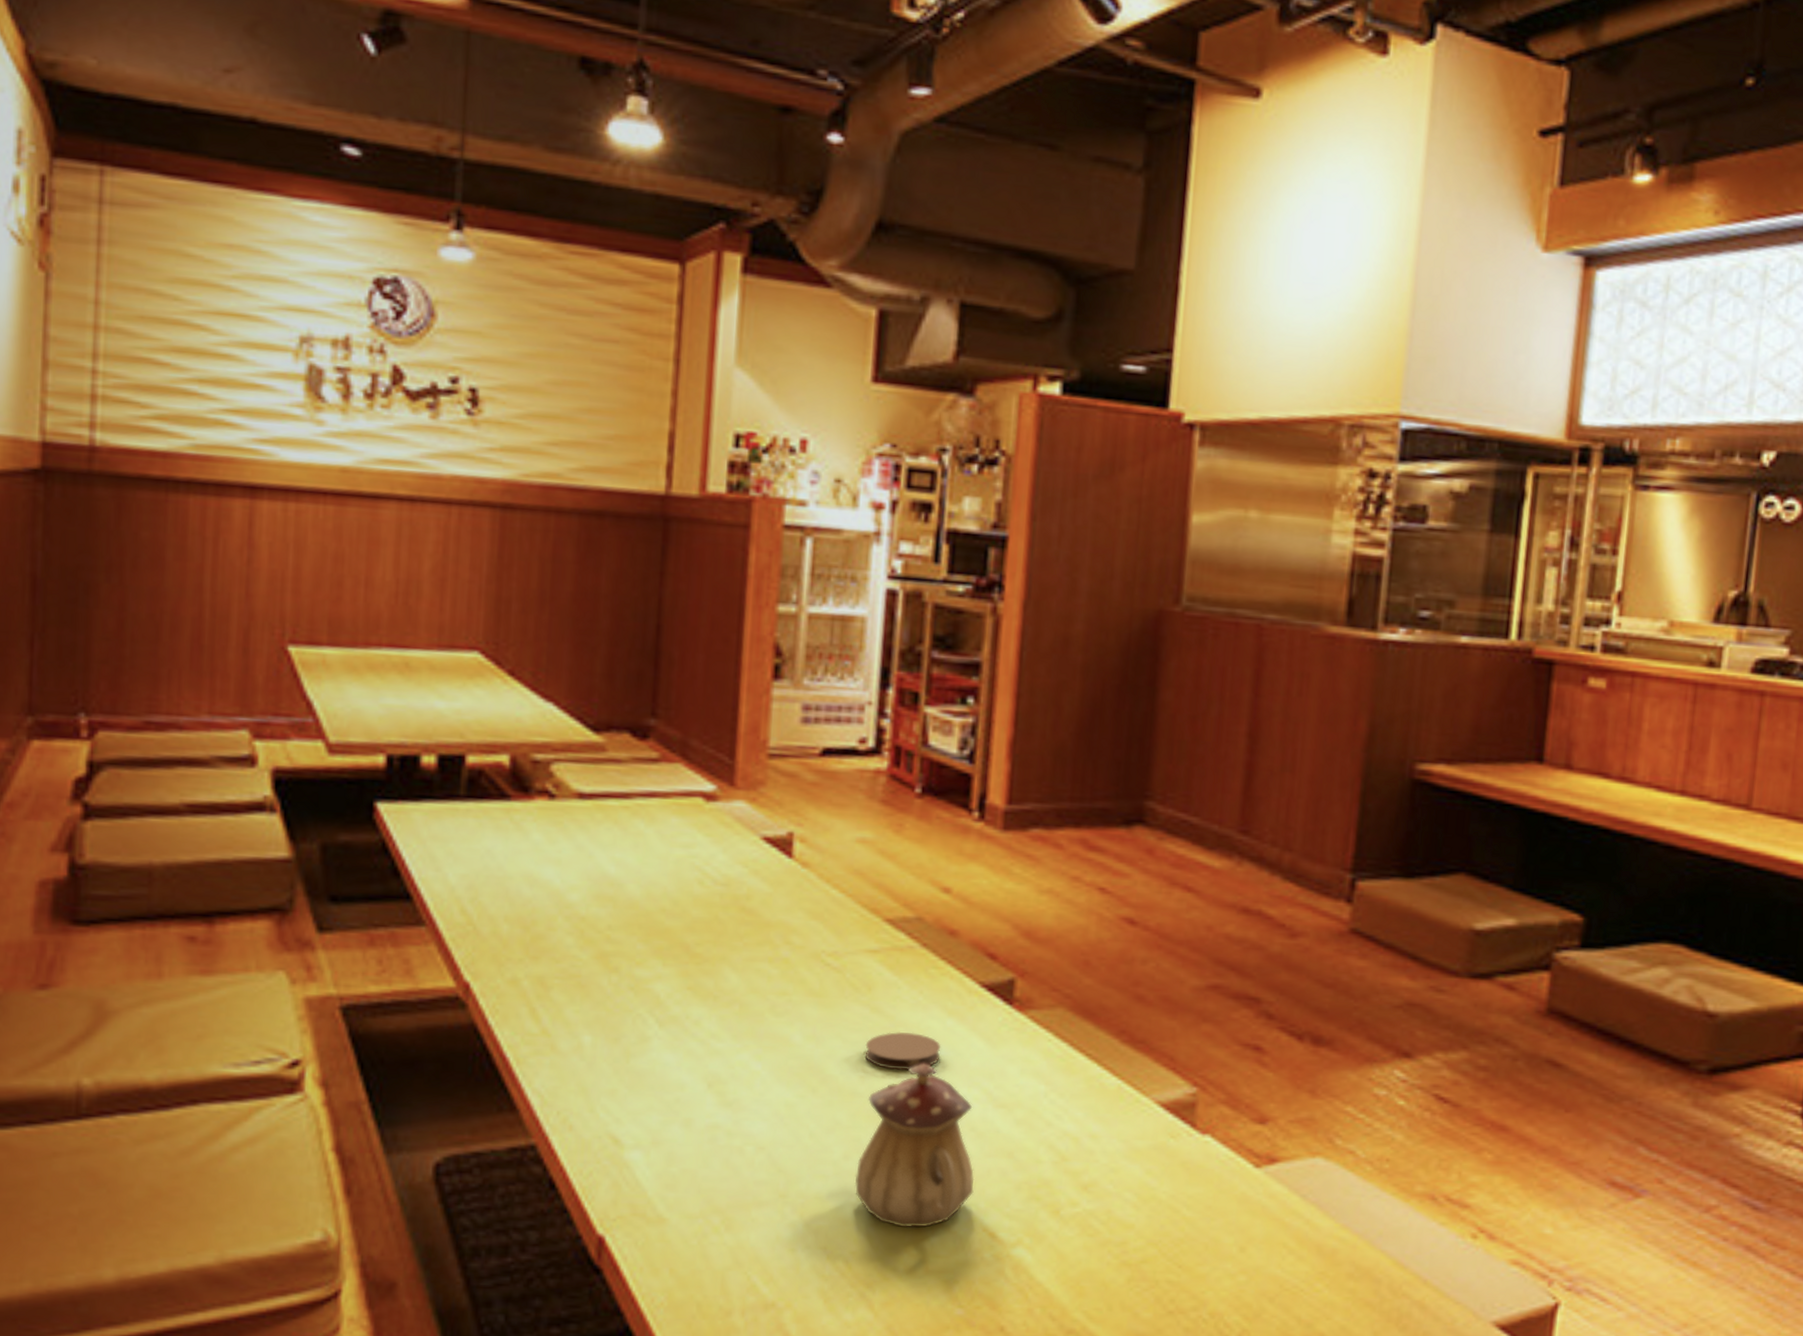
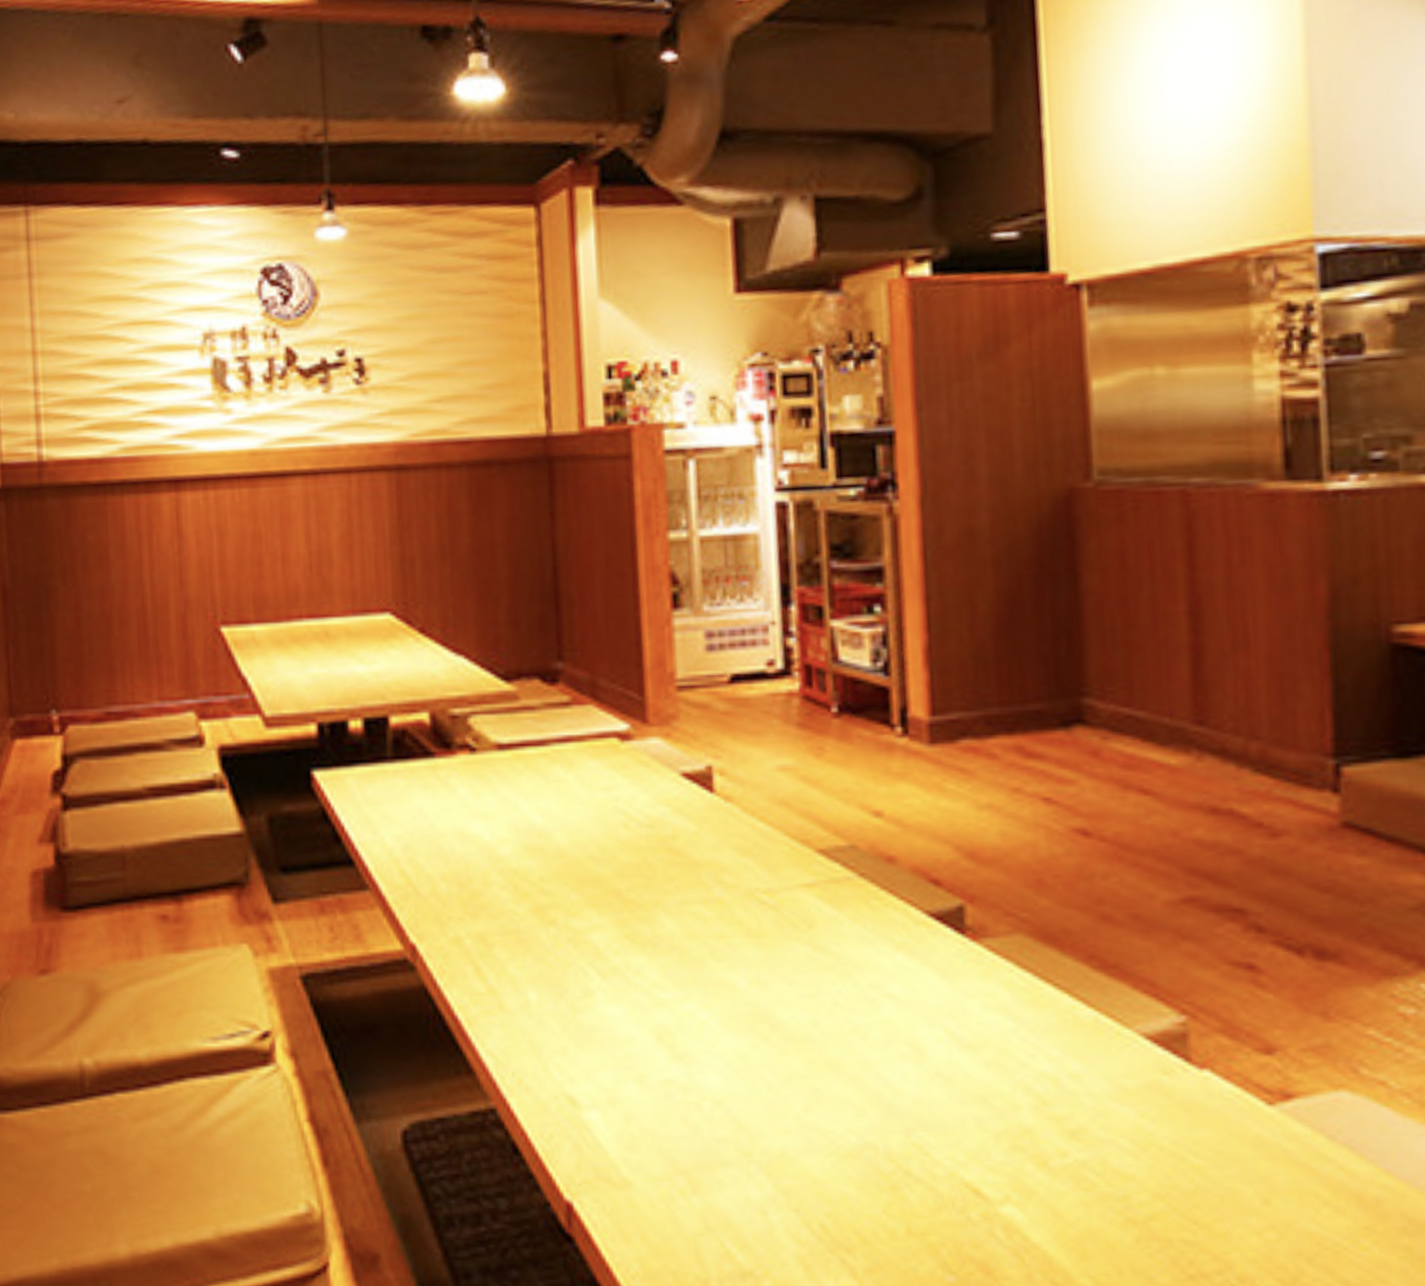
teapot: present [854,1063,975,1228] -> none [819,1003,949,1186]
coaster: present [864,1031,941,1070] -> none [813,970,894,1012]

